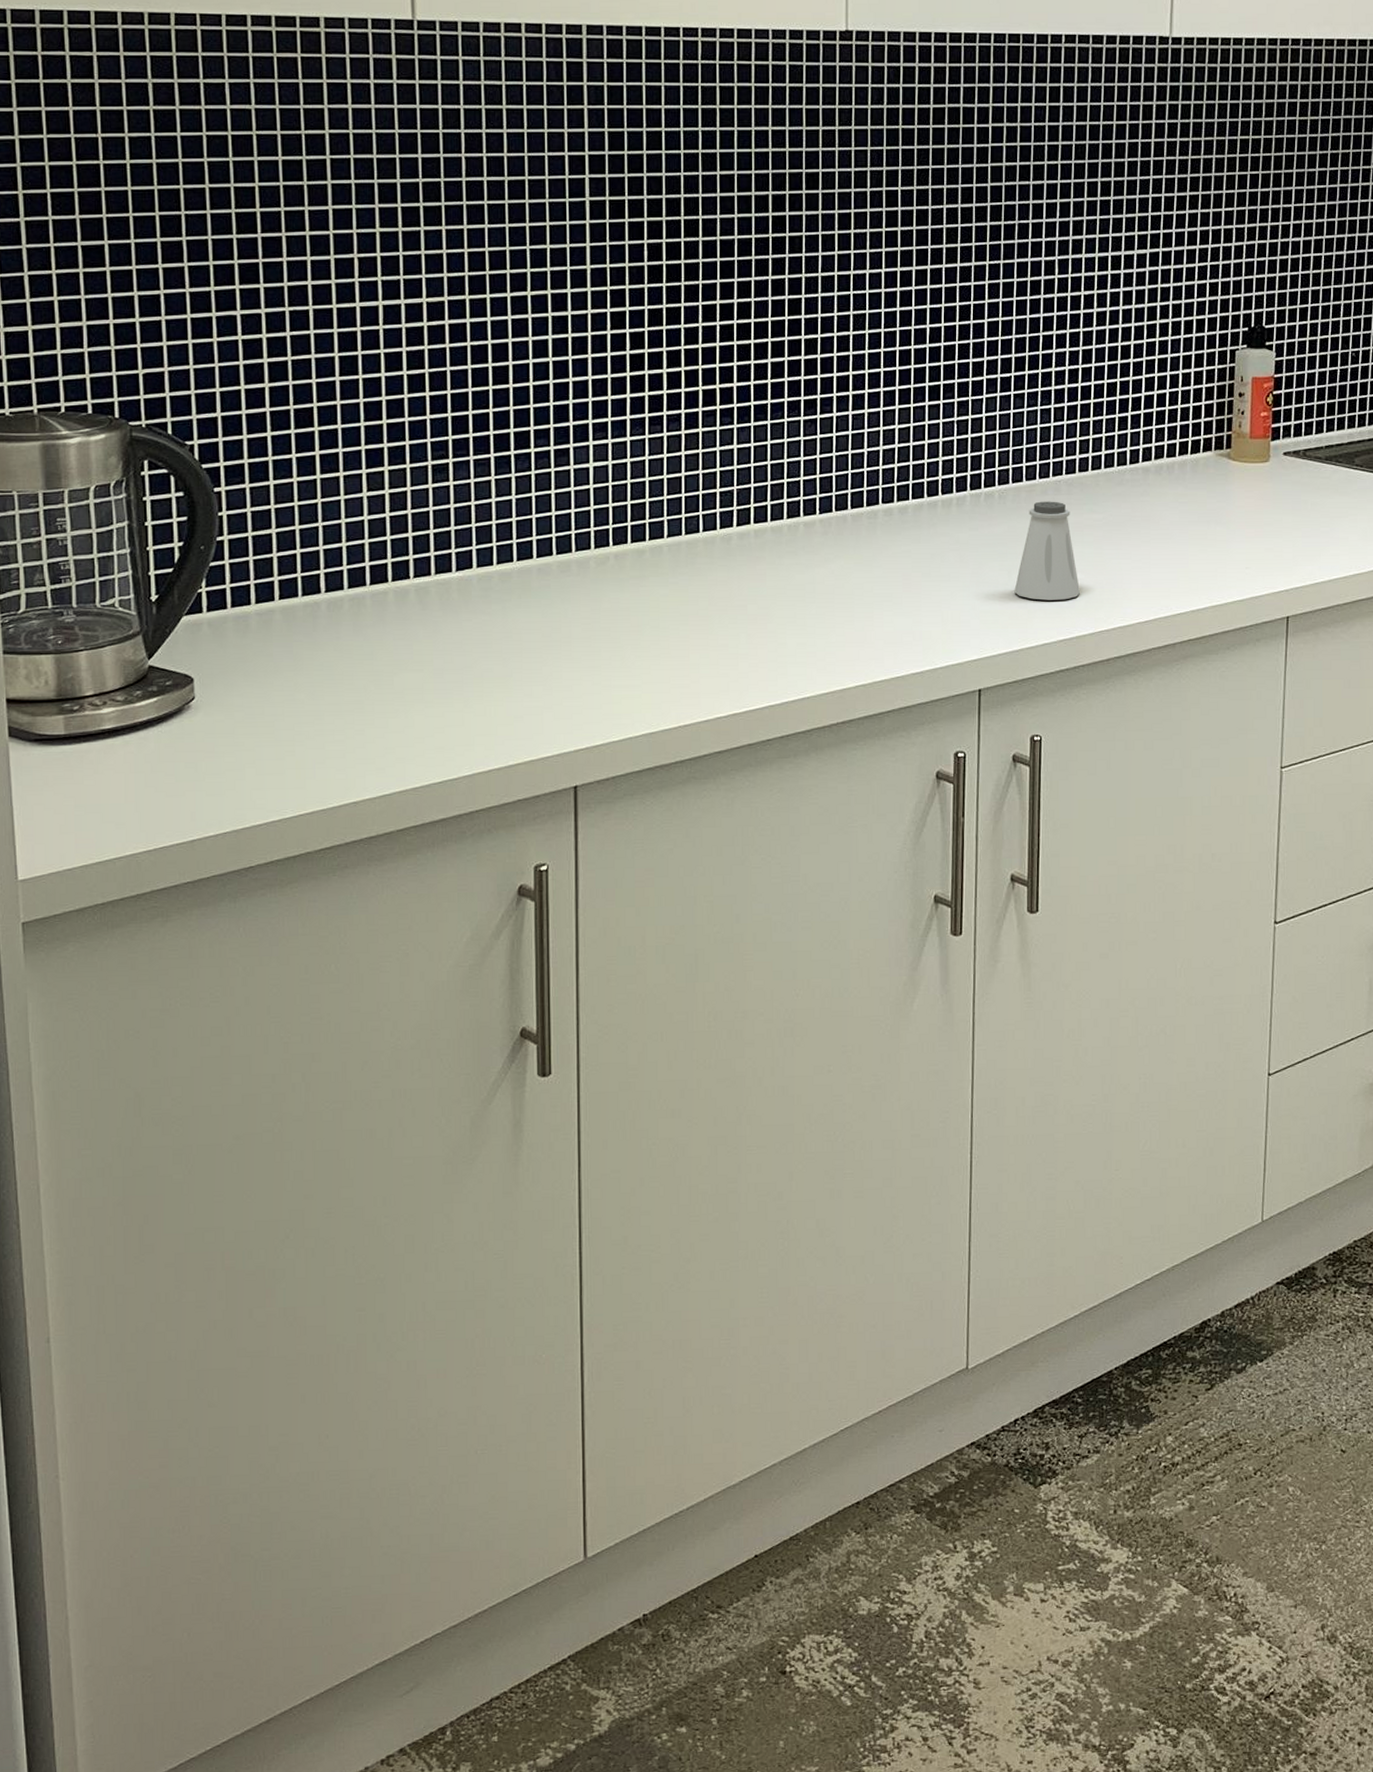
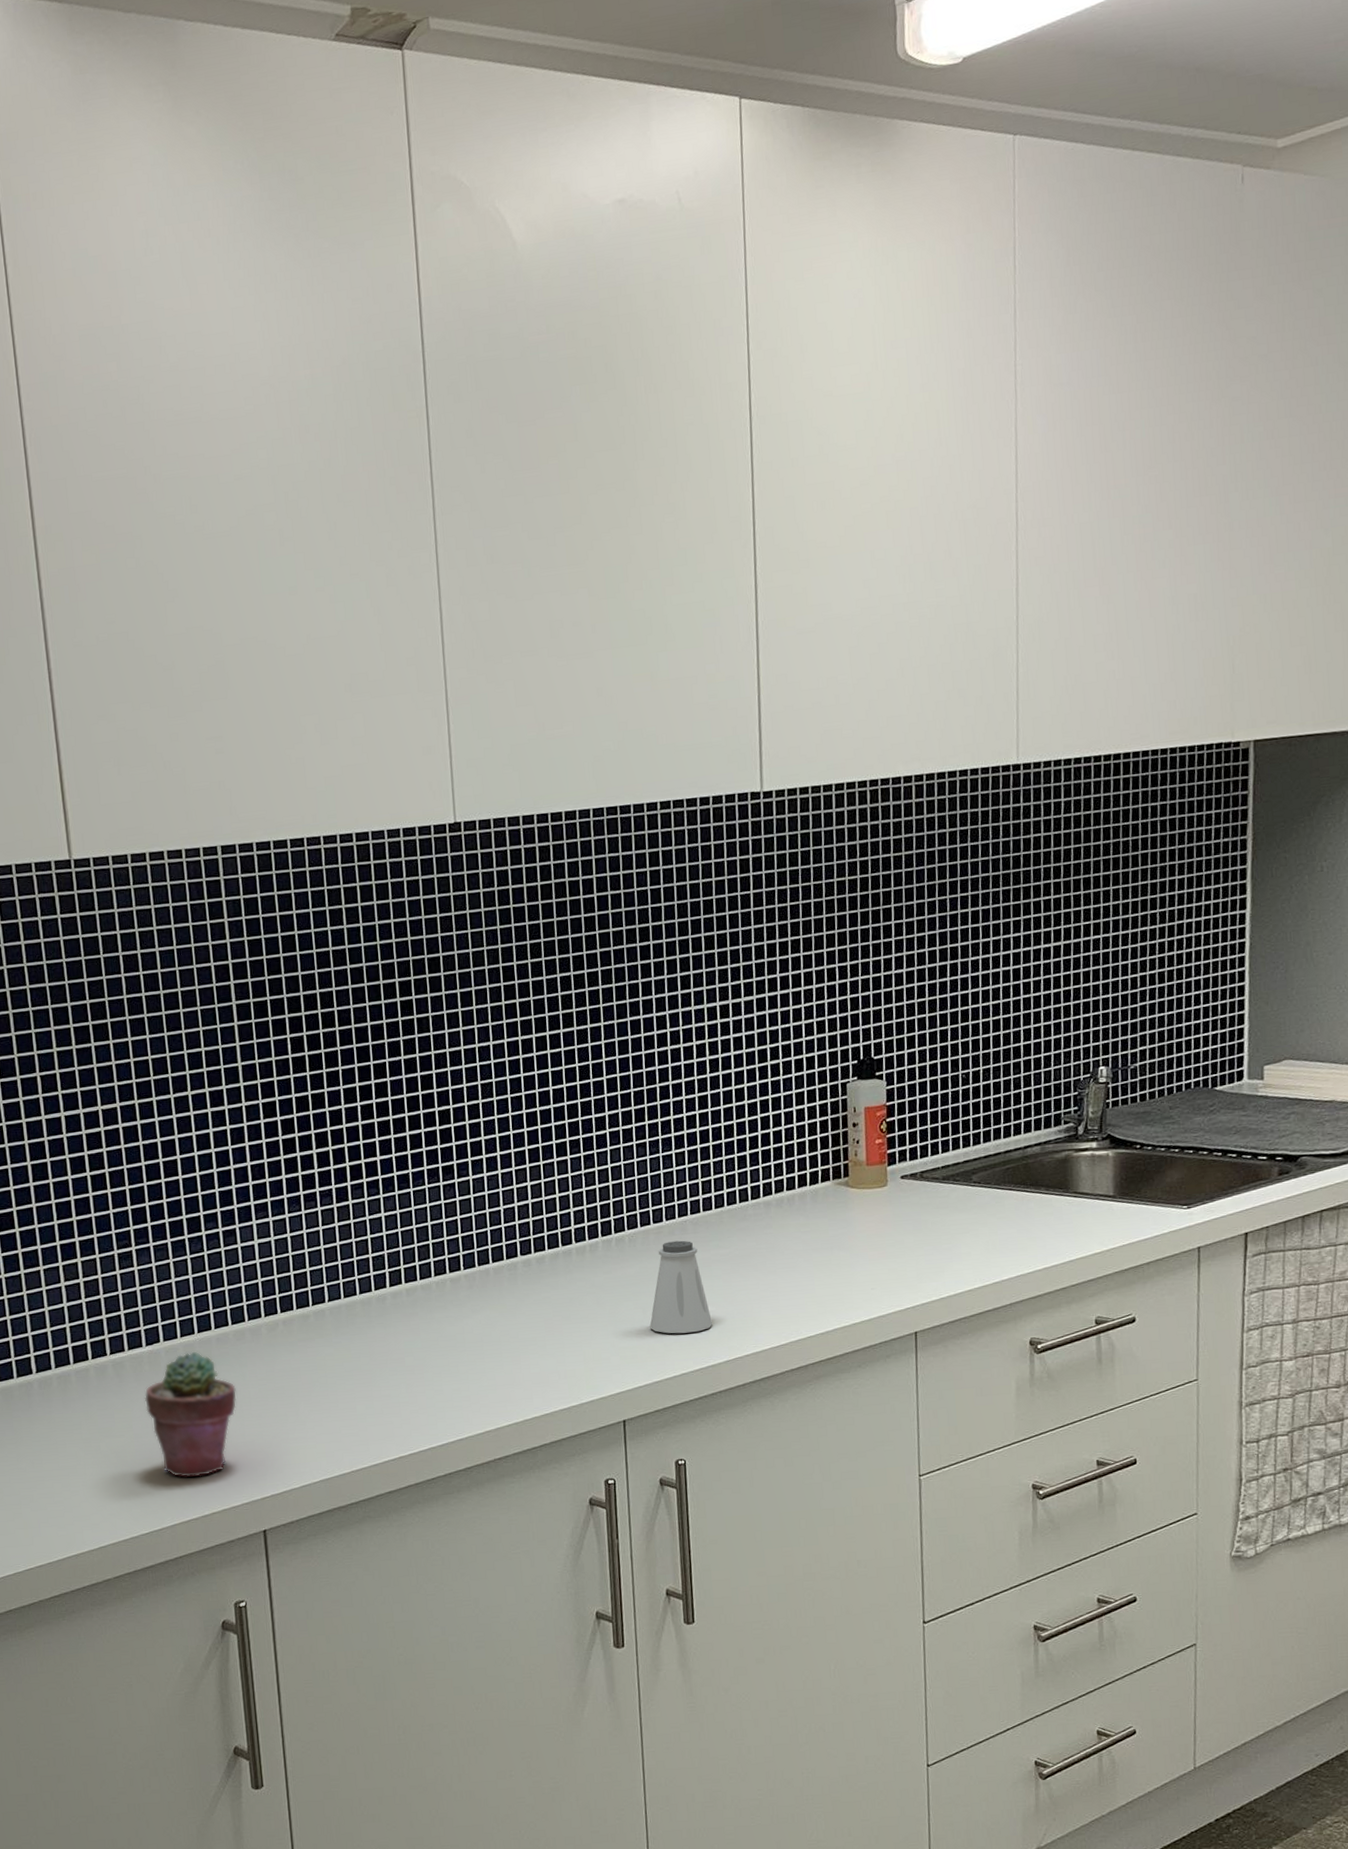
potted succulent: none [449,581,555,722] -> present [144,1351,237,1478]

